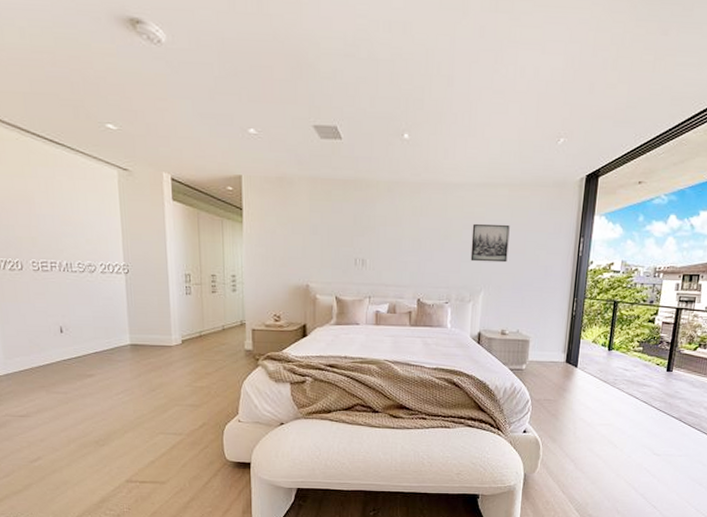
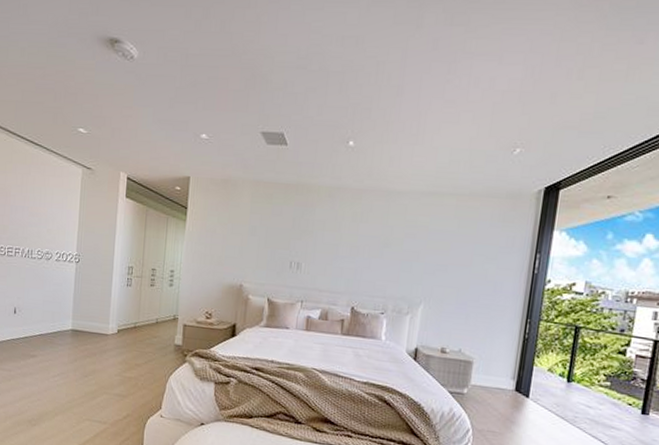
wall art: present [470,224,510,263] -> none [411,233,456,275]

